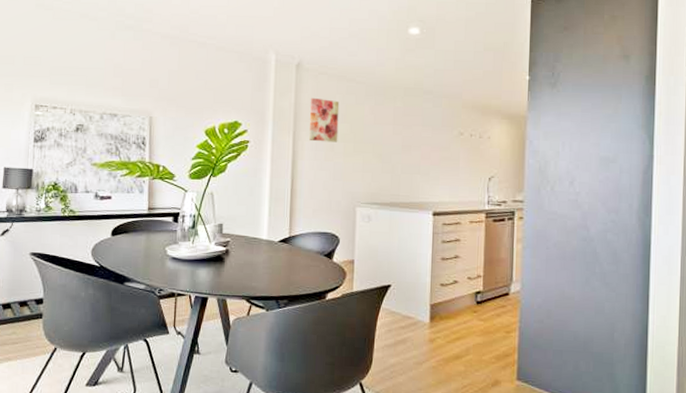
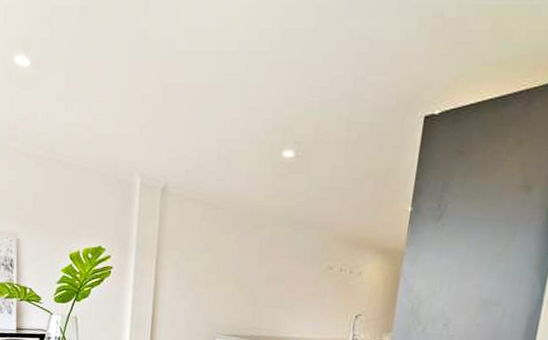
wall art: present [309,97,340,143] -> none [172,224,204,272]

